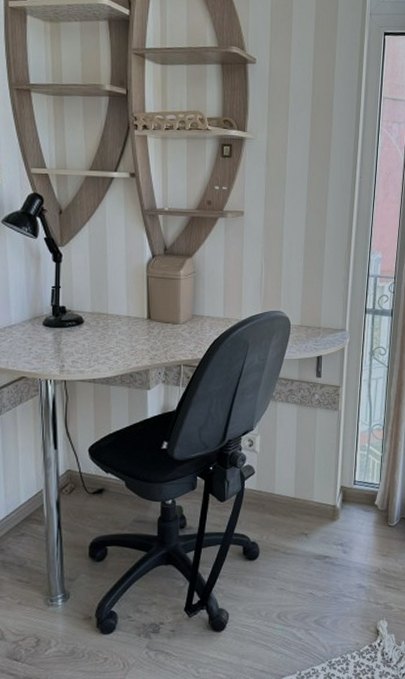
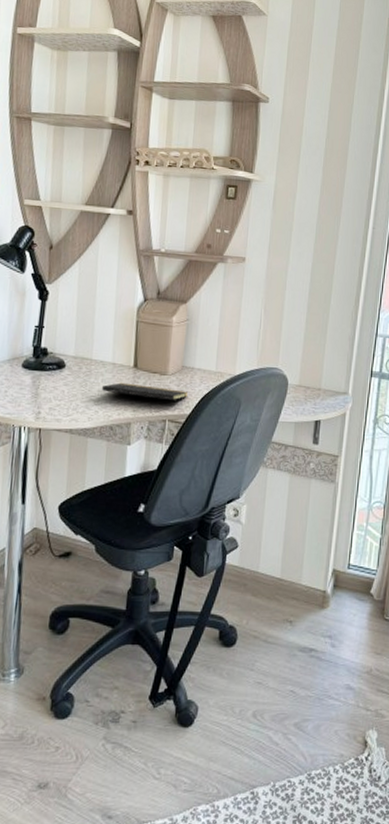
notepad: none [120,333,199,356] -> present [102,382,187,411]

